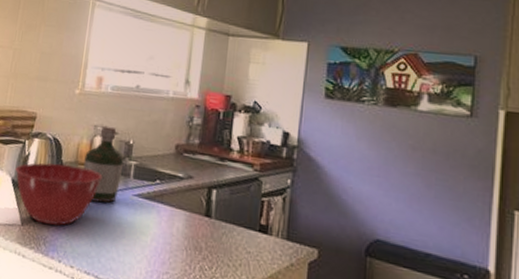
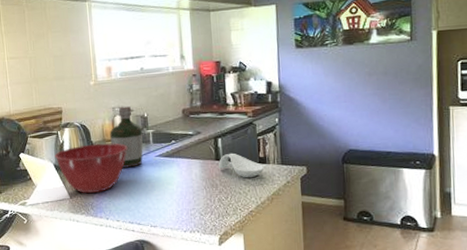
spoon rest: none [206,210,264,249] -> present [218,153,264,178]

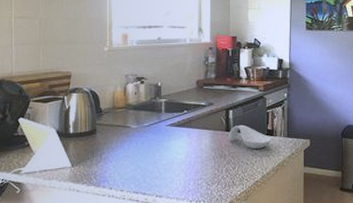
mixing bowl: present [54,143,127,194] -> none [58,111,137,162]
bottle: present [110,106,143,168] -> none [121,75,155,136]

